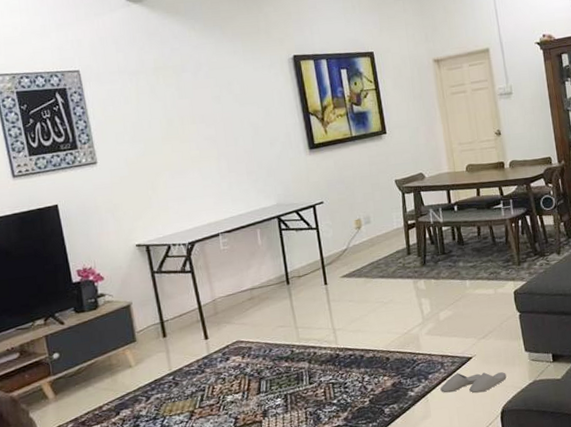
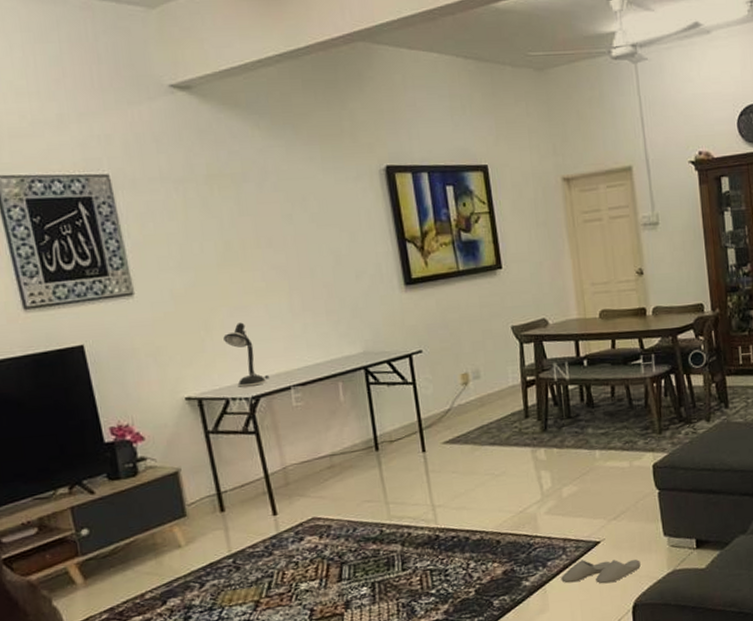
desk lamp: none [166,183,202,235] -> present [223,322,270,387]

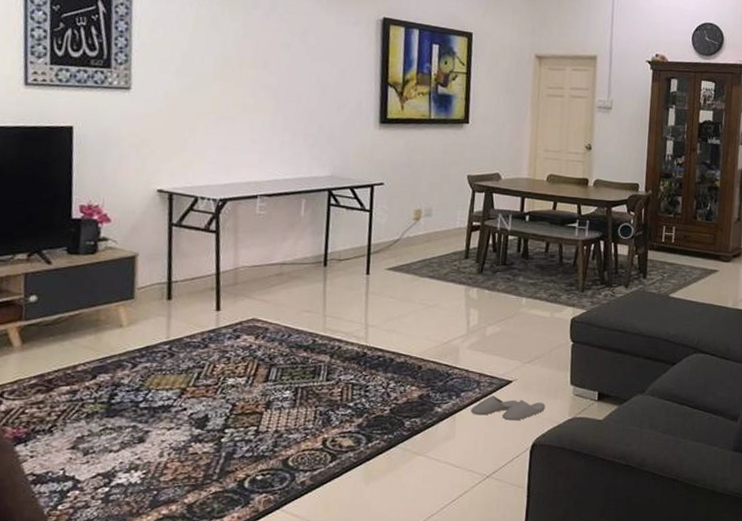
desk lamp: present [223,322,270,387] -> none [205,130,240,190]

